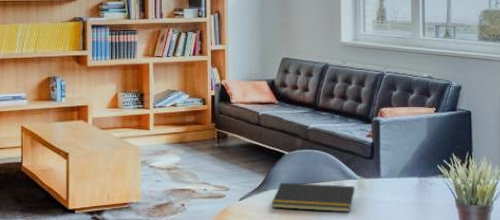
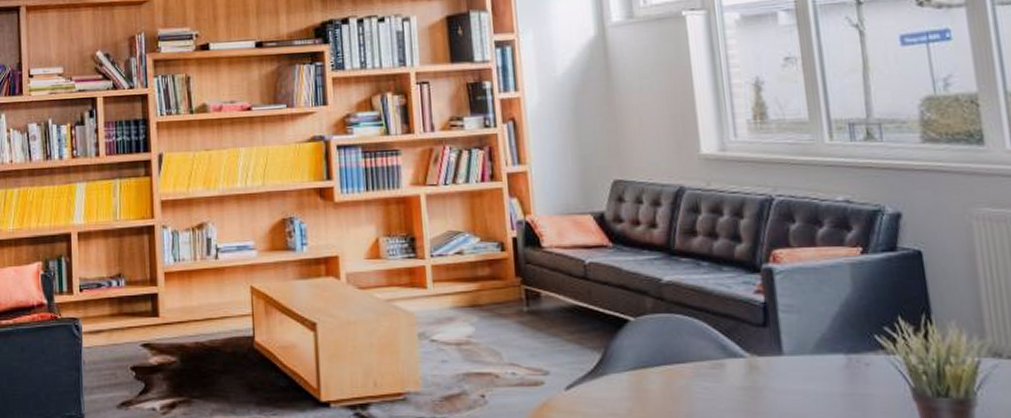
notepad: present [271,182,355,213] -> none [614,362,744,408]

